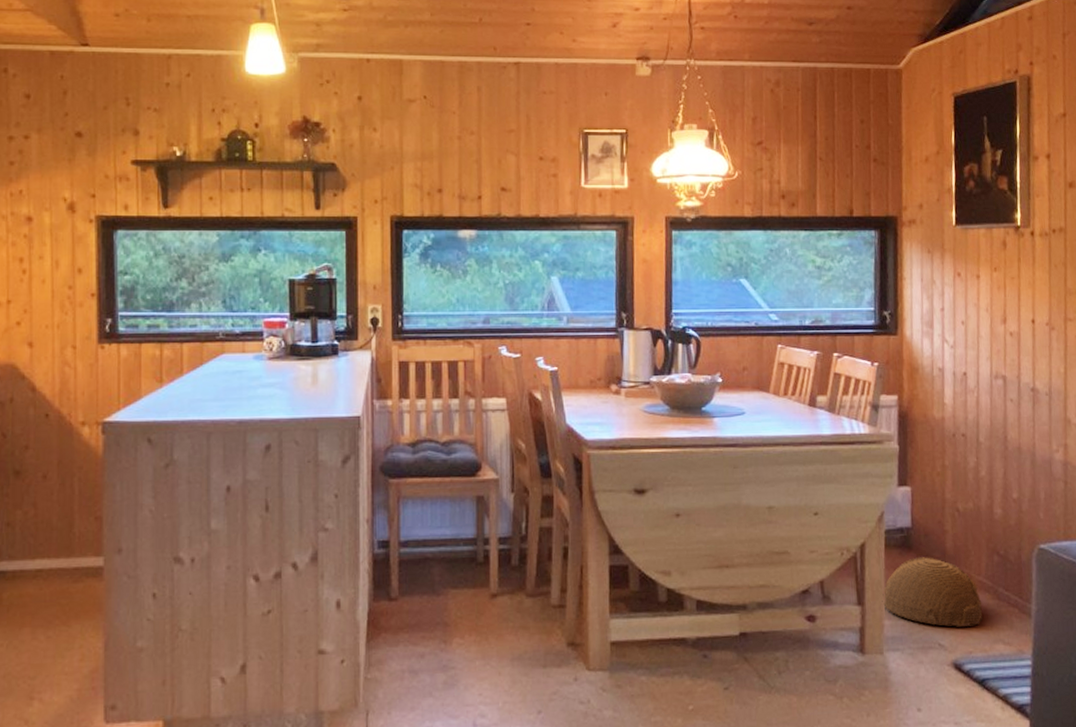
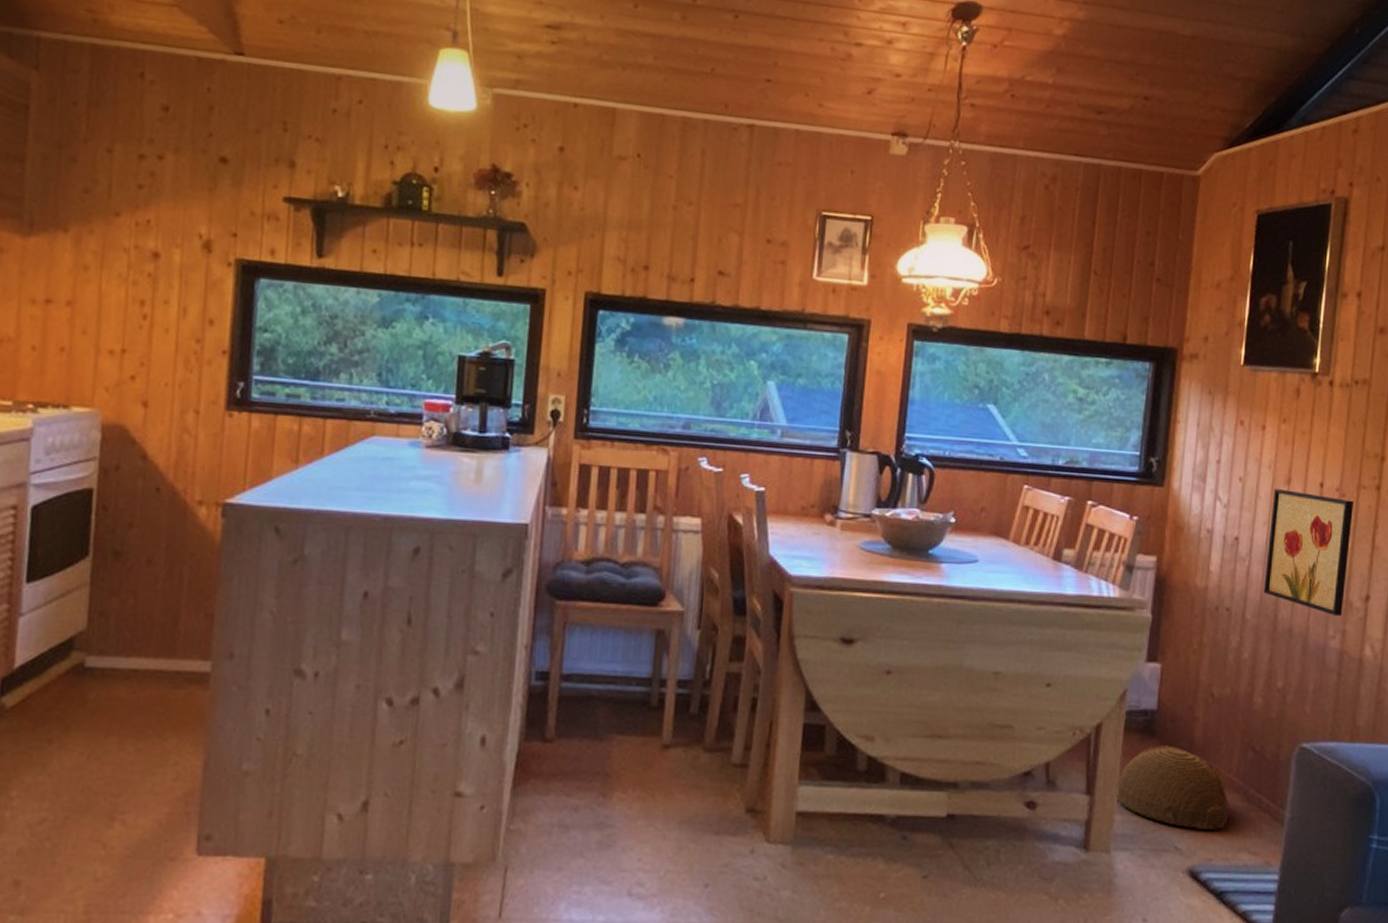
wall art: none [992,328,1063,432] -> present [1264,489,1355,616]

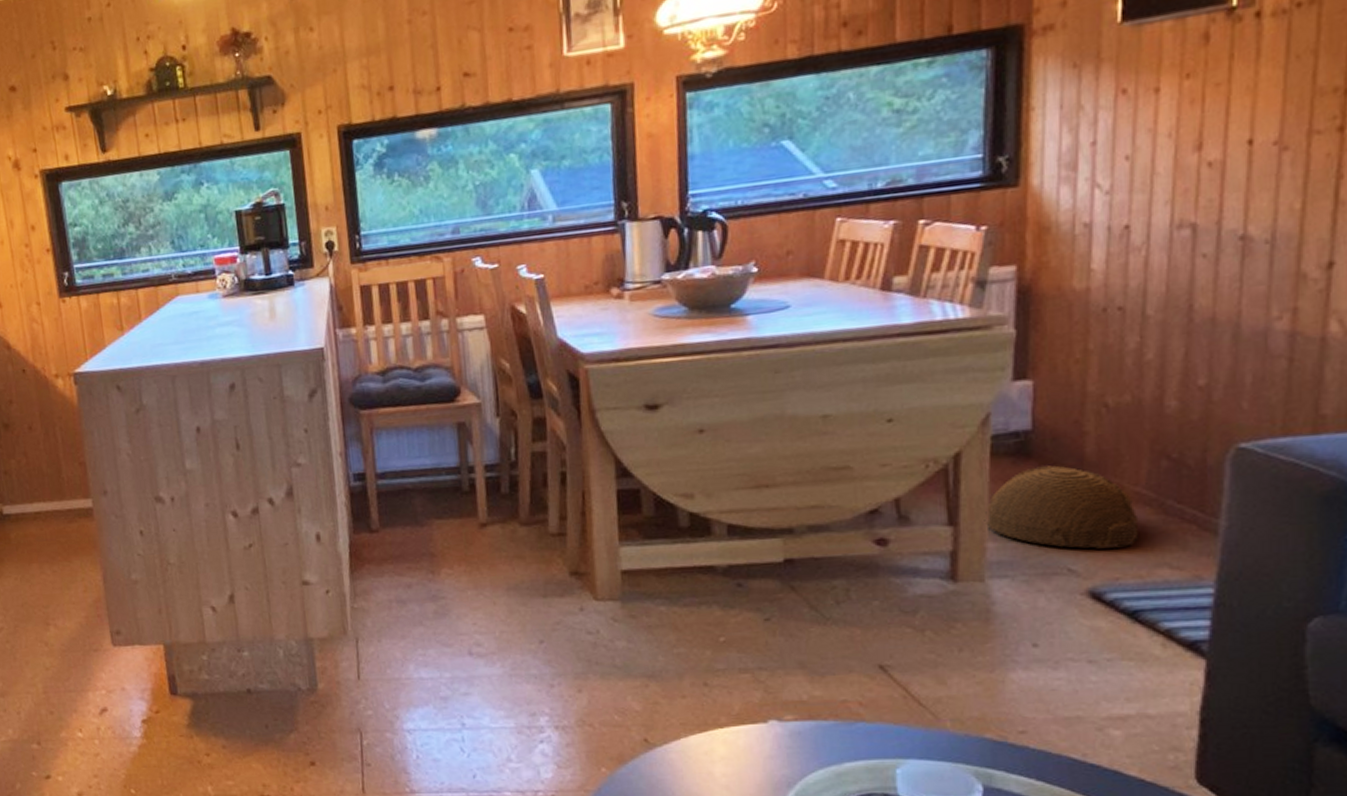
wall art: present [1264,489,1355,616] -> none [1171,151,1304,293]

